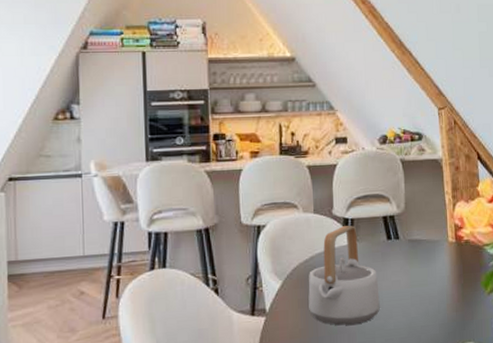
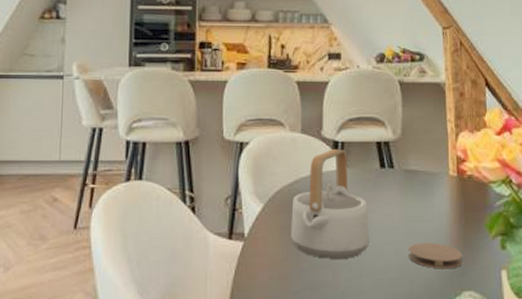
coaster: none [415,302,463,326] -> present [409,242,462,269]

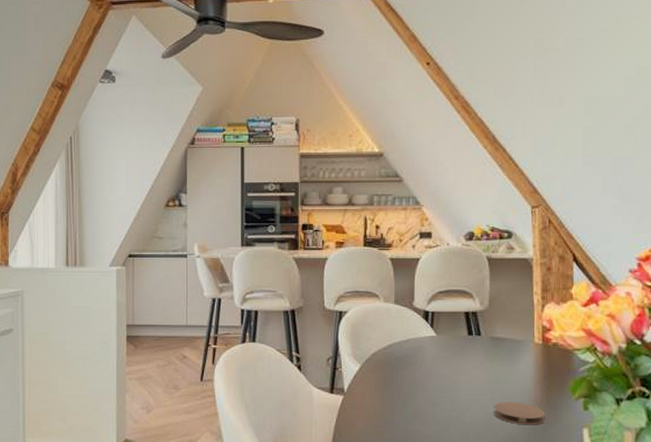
teapot: present [291,148,369,259] -> none [385,317,457,413]

